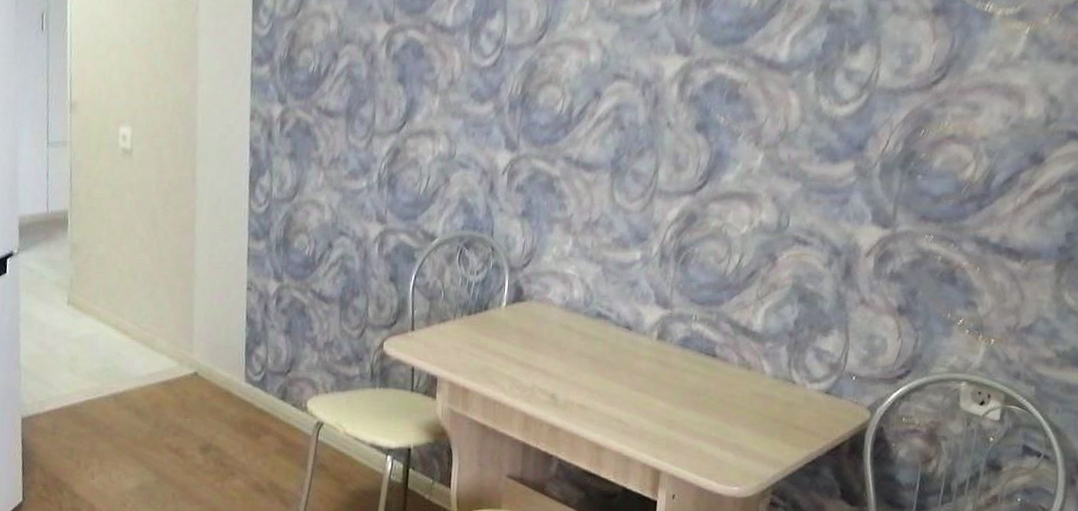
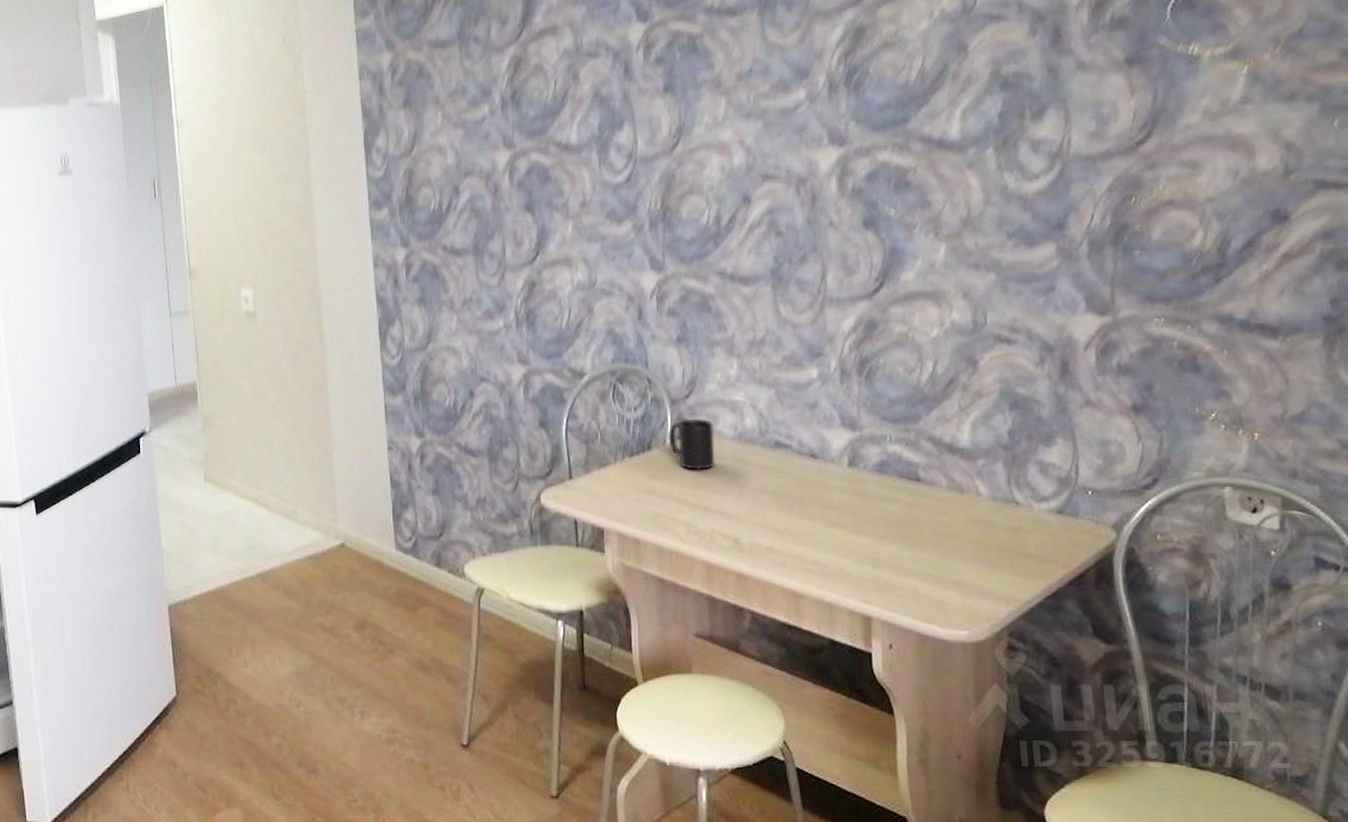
mug: none [503,286,545,332] -> present [667,419,716,470]

